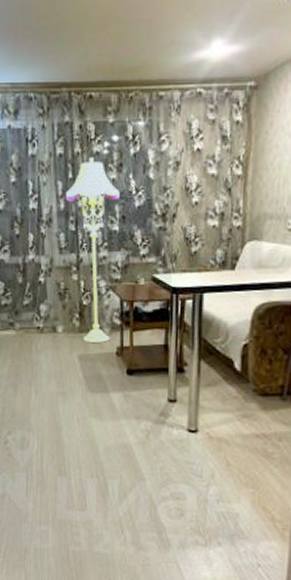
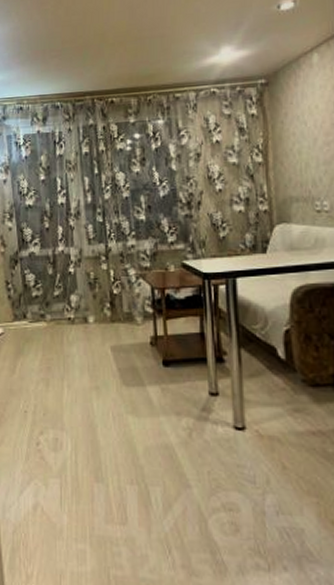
floor lamp: present [65,157,120,344] -> none [92,154,144,334]

